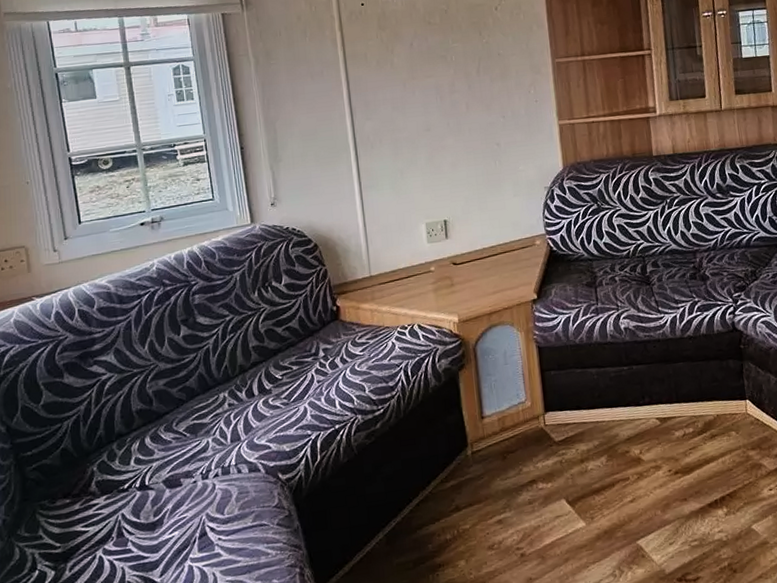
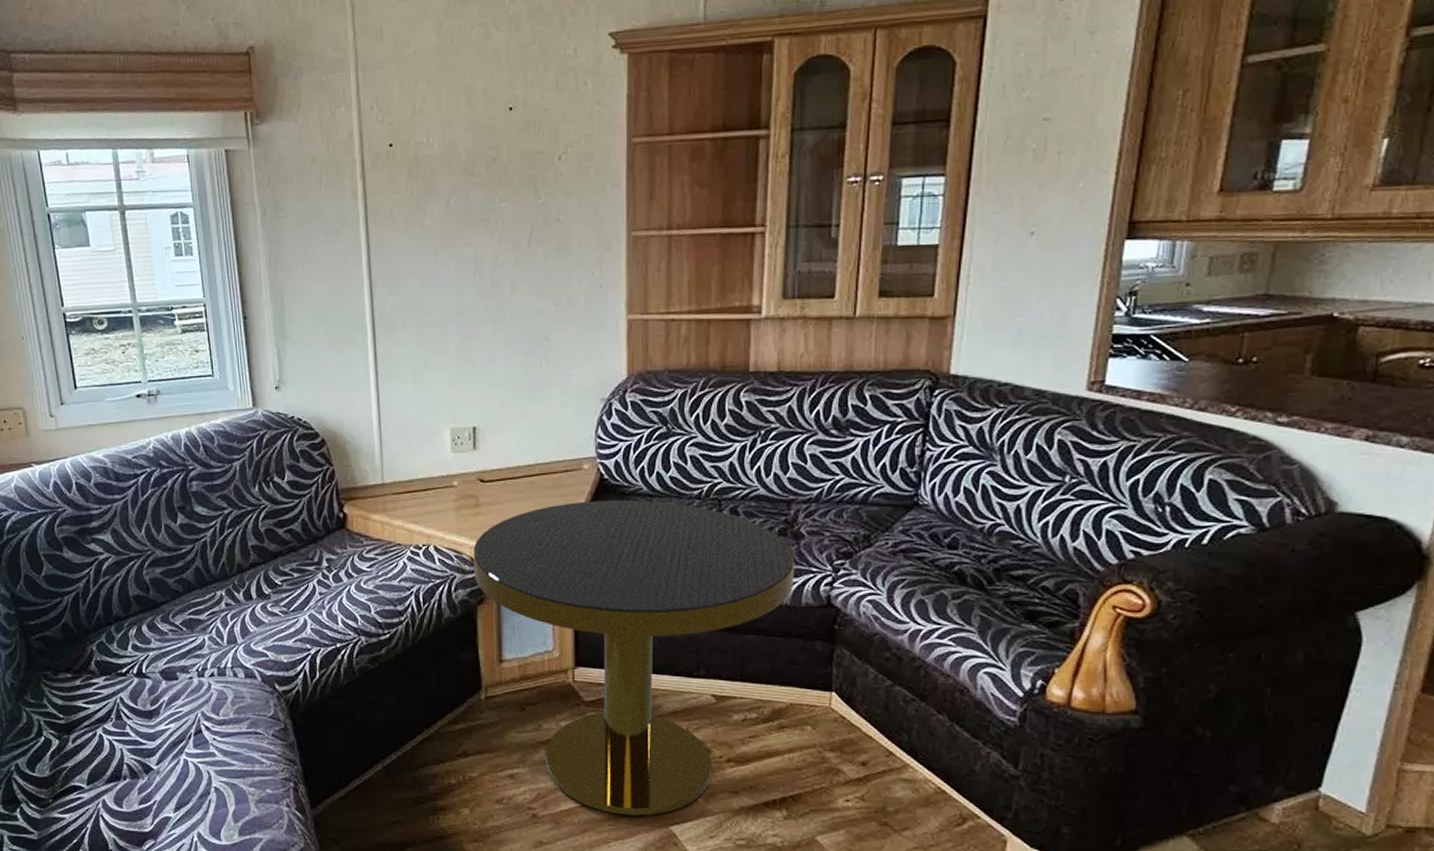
side table: none [451,263,707,539] -> present [473,499,794,816]

